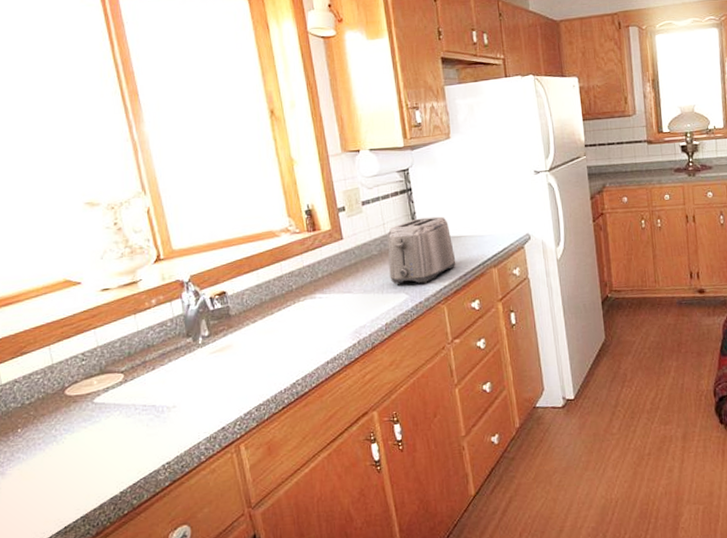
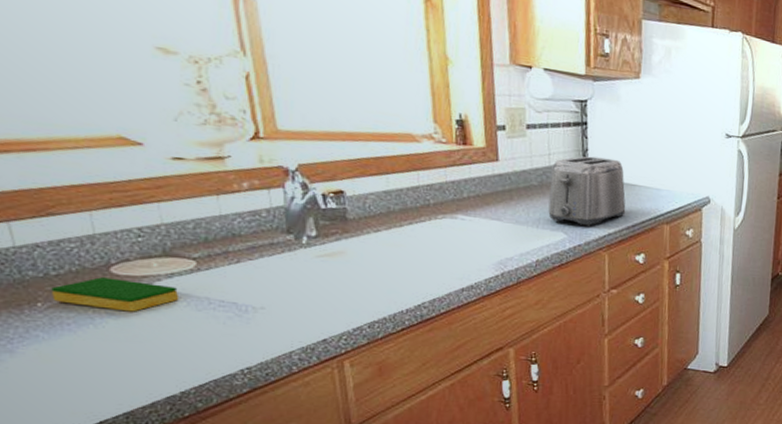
dish sponge: none [26,398,114,427] -> present [50,277,180,312]

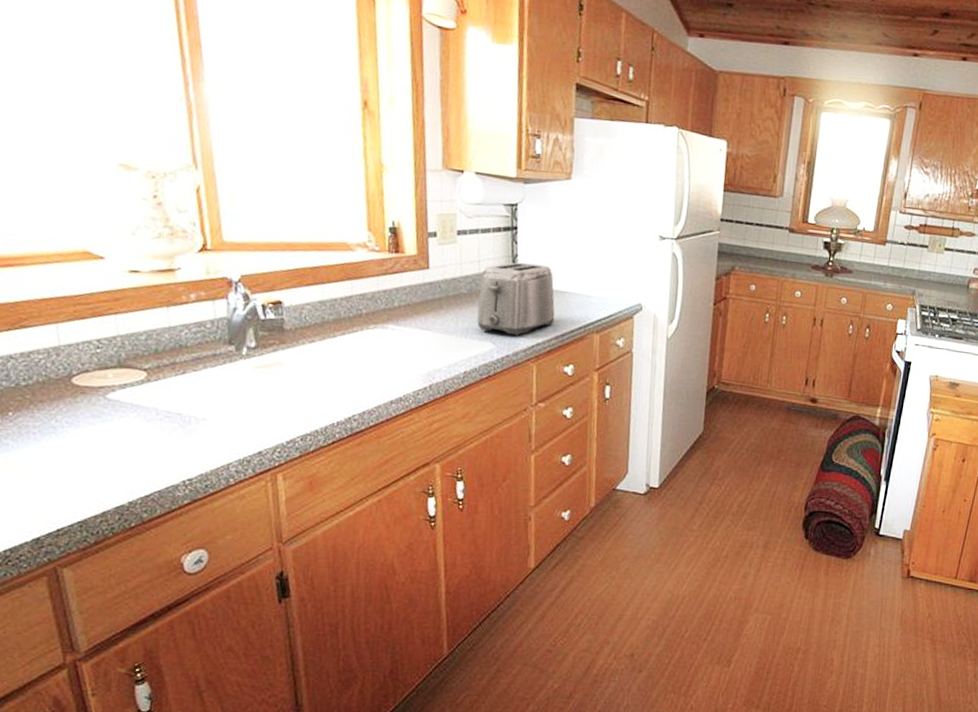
dish sponge: present [50,277,180,312] -> none [20,388,131,422]

